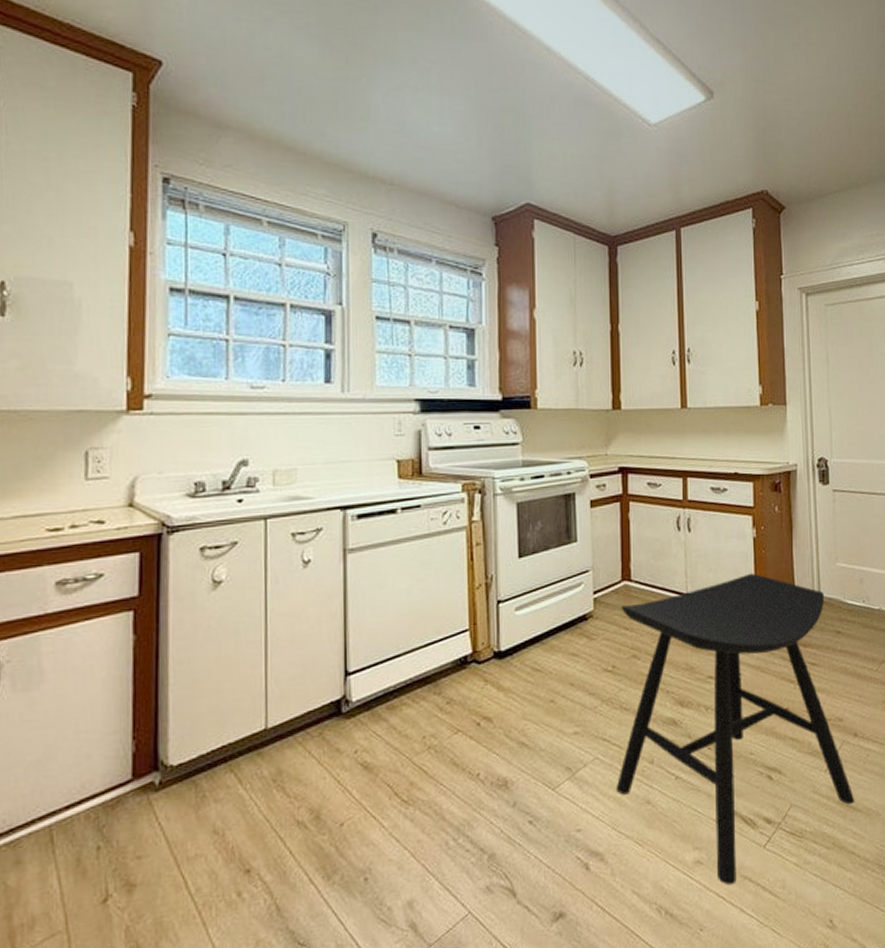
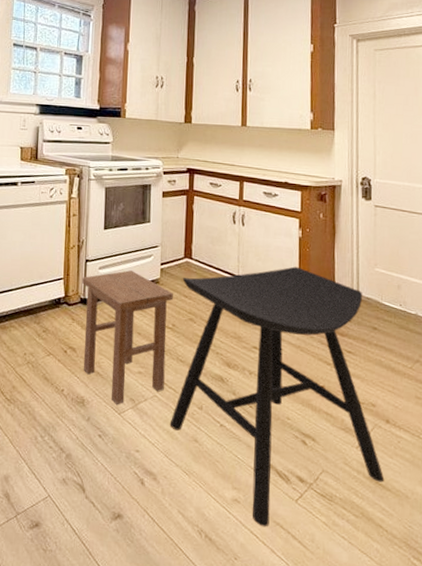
stool: none [493,606,611,780] -> present [81,270,173,405]

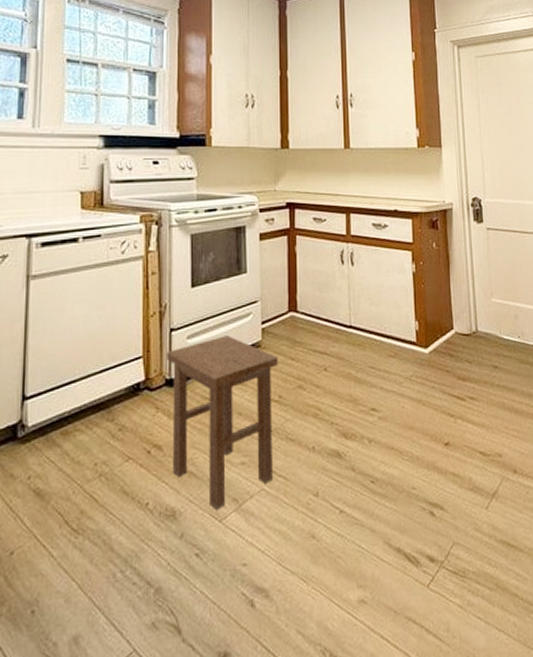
stool: present [169,266,385,527] -> none [281,307,516,627]

